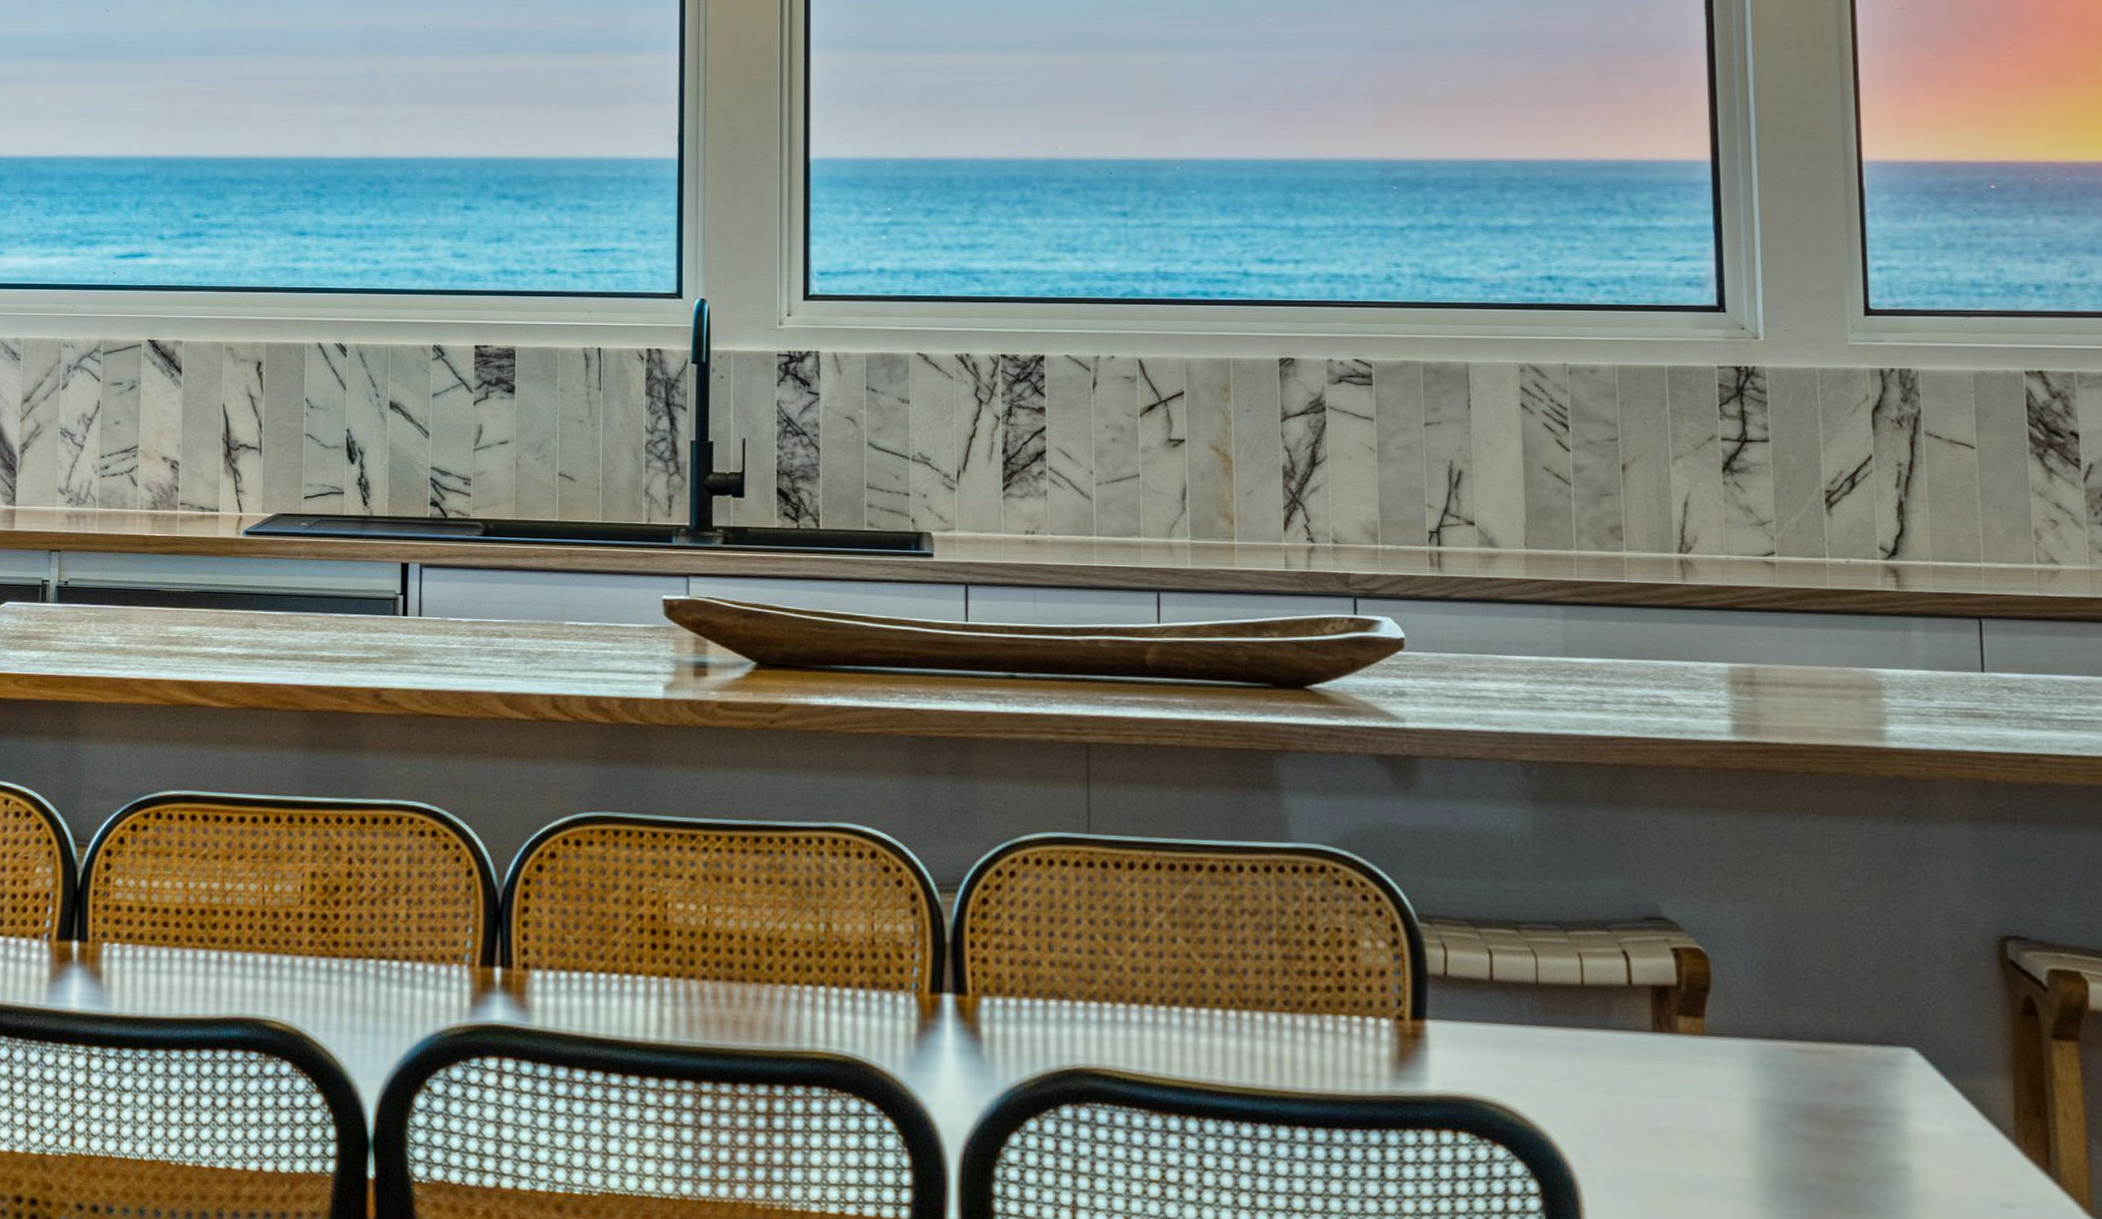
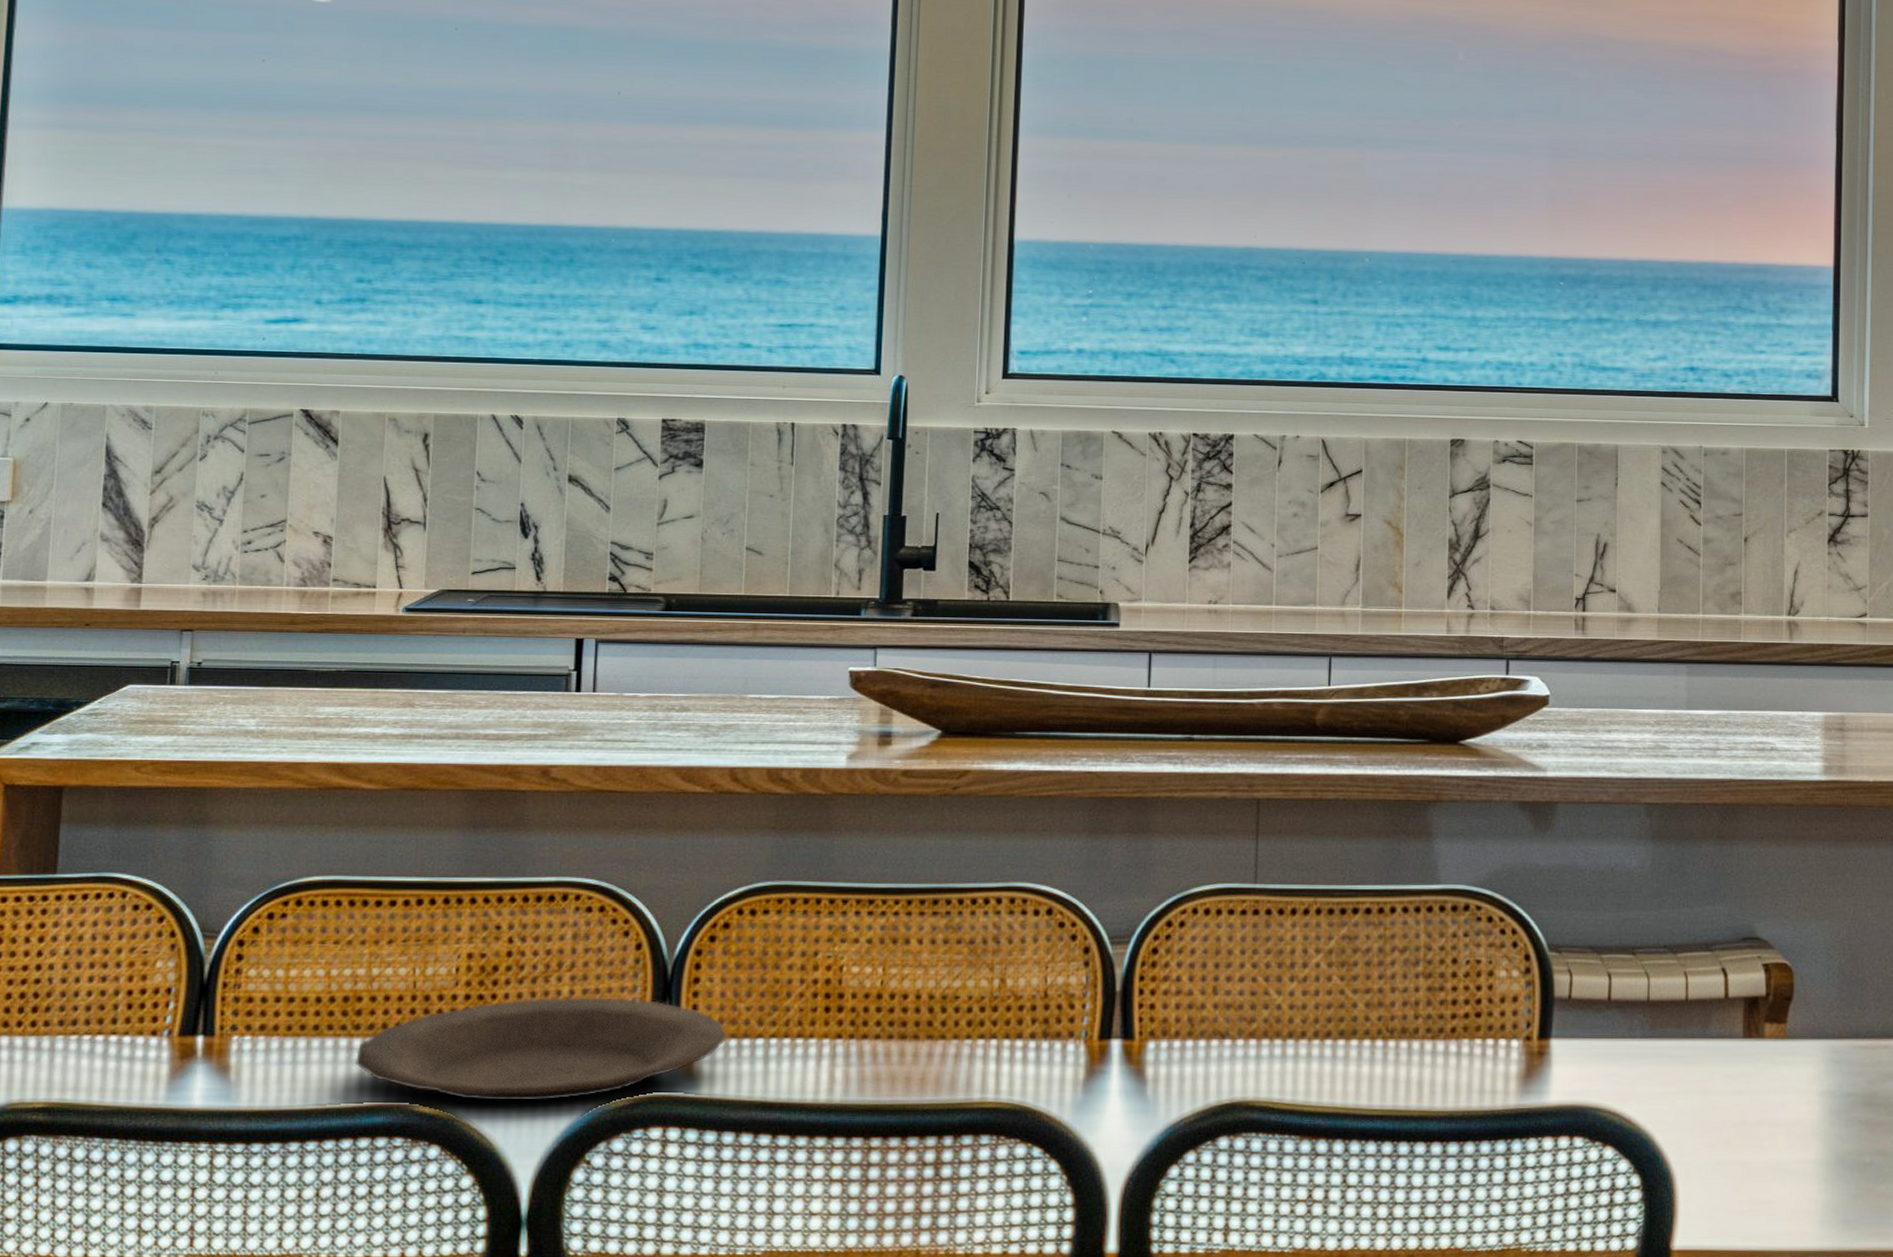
plate: none [212,920,556,1024] -> present [354,997,727,1101]

